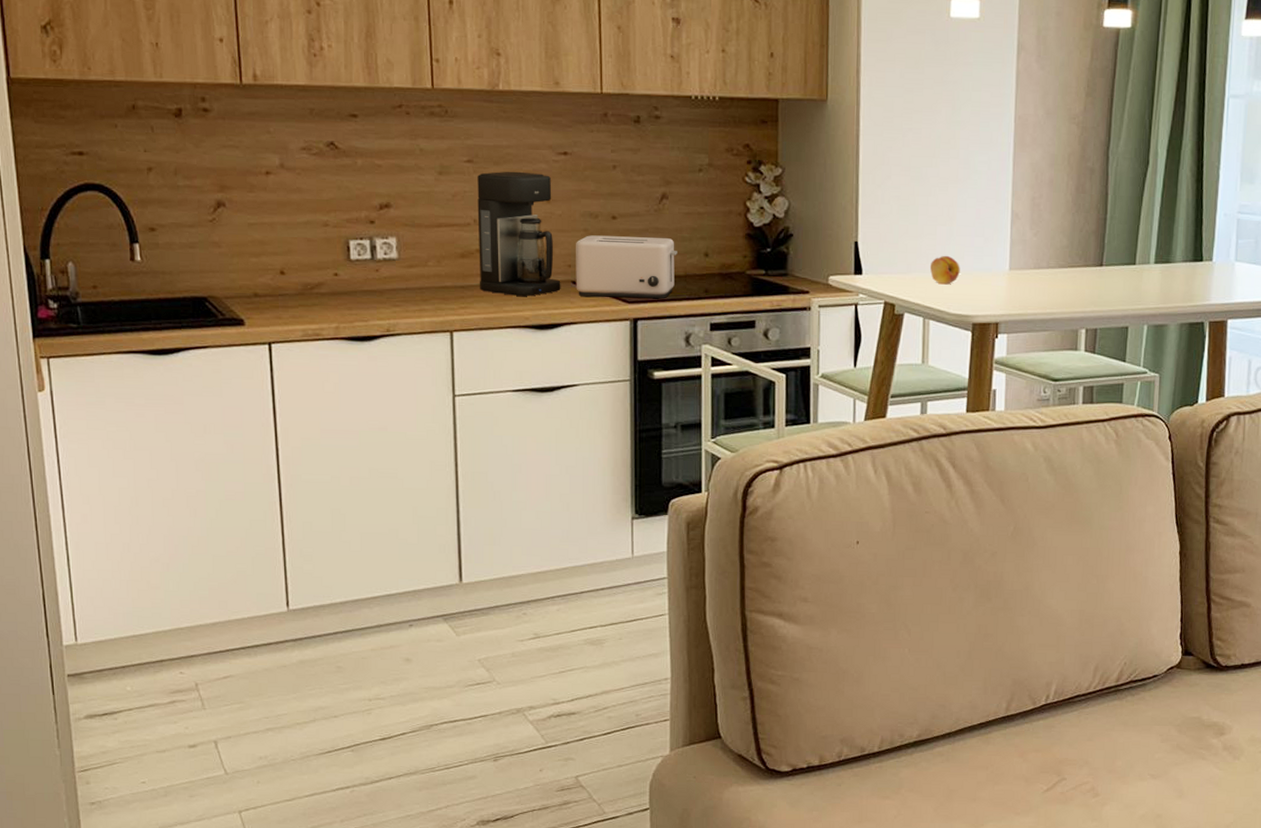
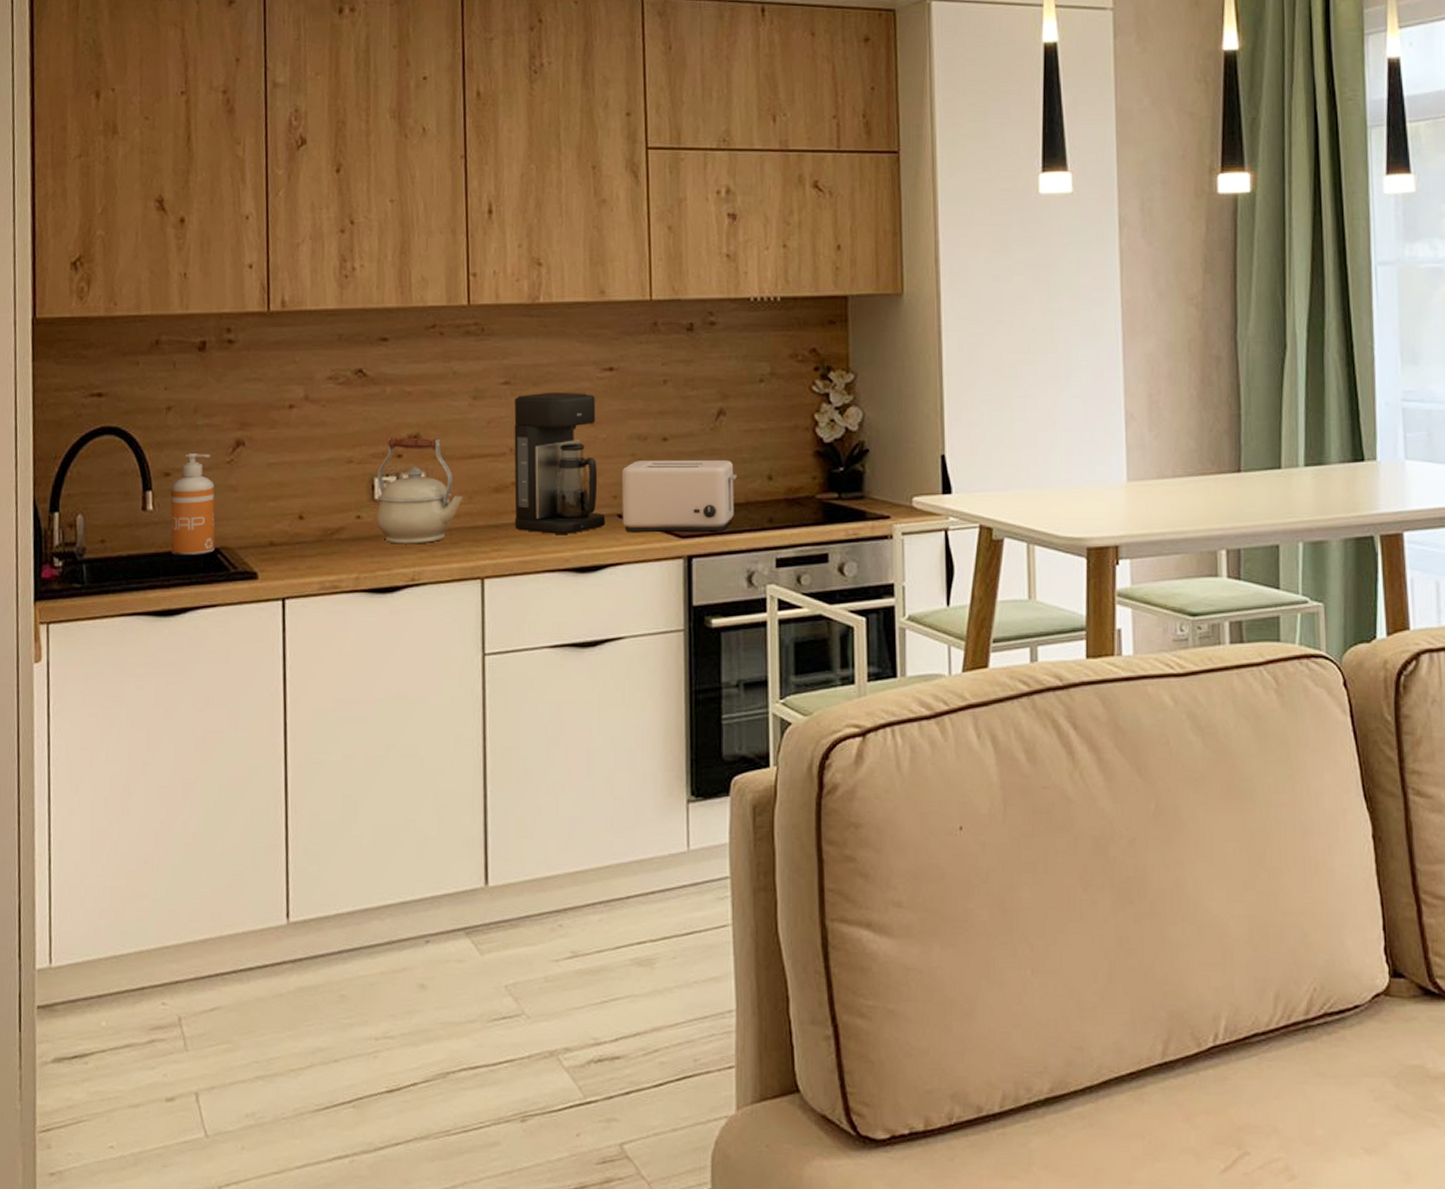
soap dispenser: none [156,211,203,304] -> present [170,453,216,557]
kettle: none [351,205,431,300] -> present [376,437,462,544]
fruit: present [929,255,960,285] -> none [1031,466,1068,502]

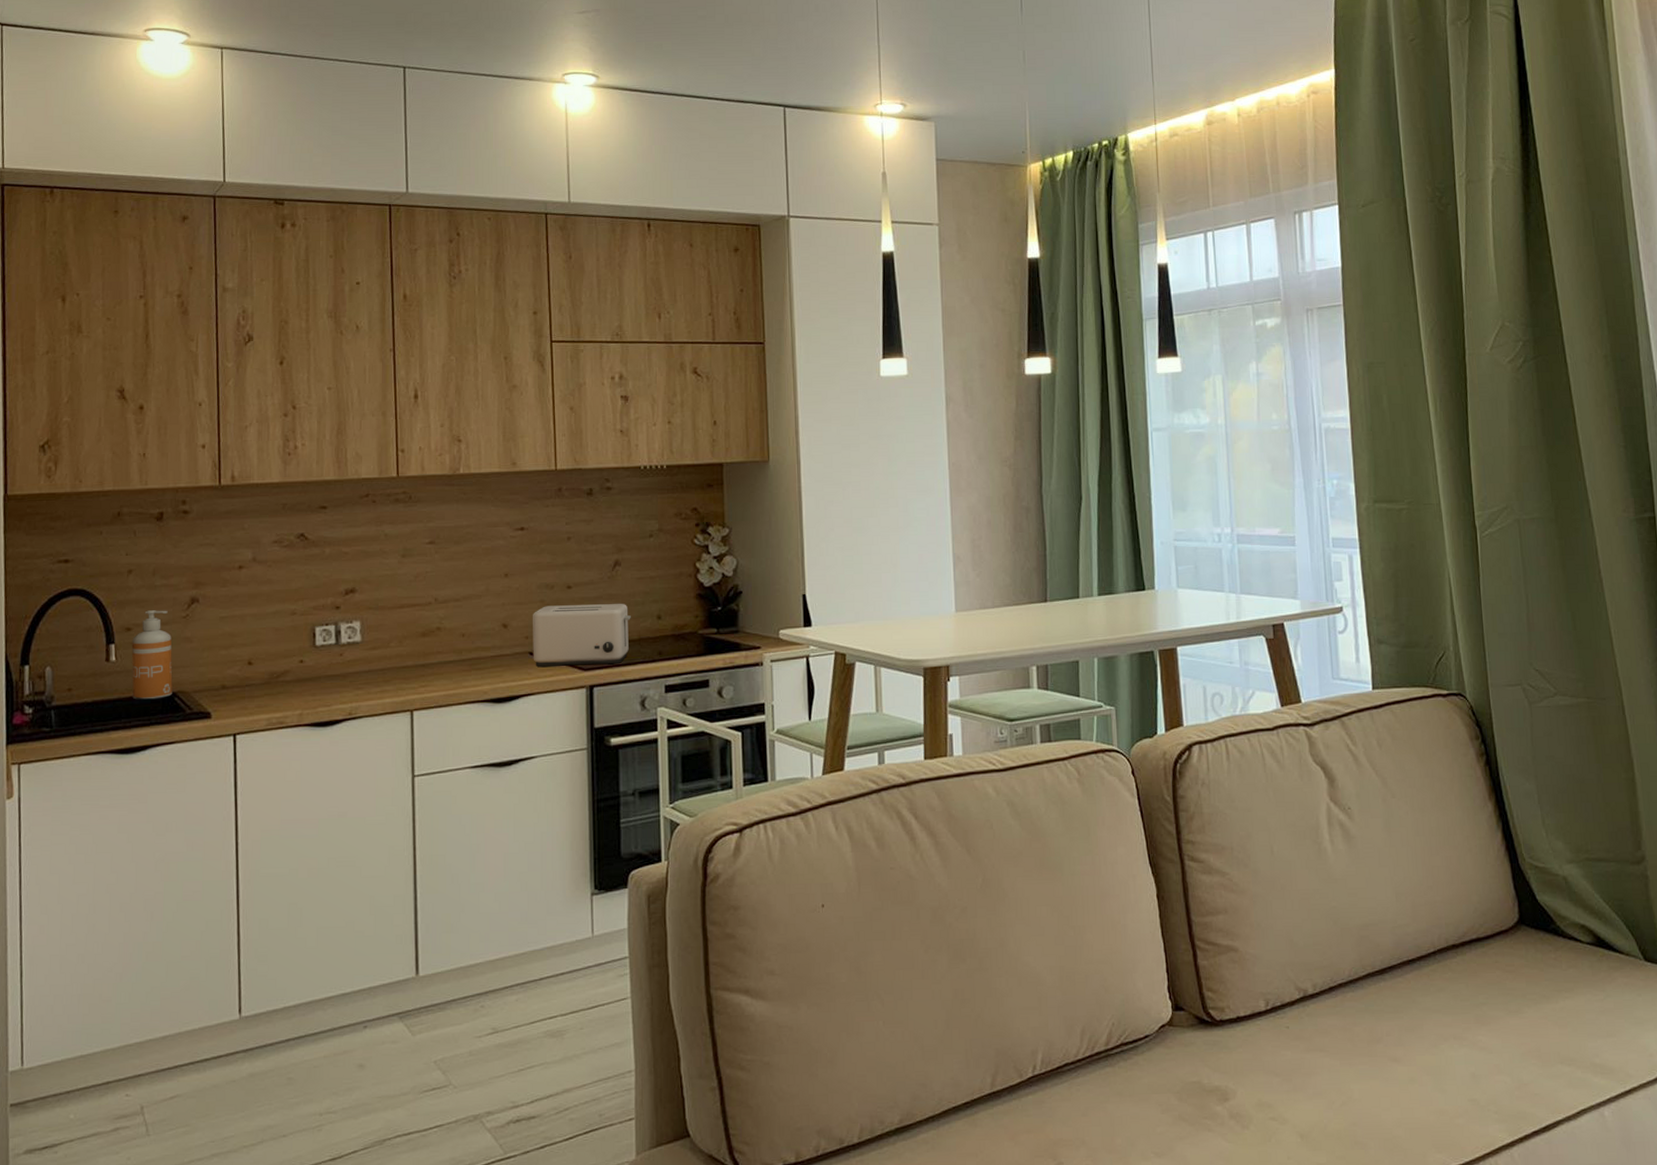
kettle: present [376,437,462,544] -> none [317,591,393,684]
coffee maker: present [514,392,606,535] -> none [438,549,519,672]

